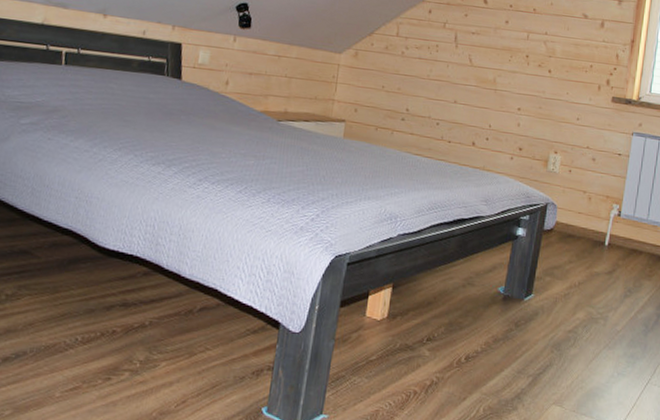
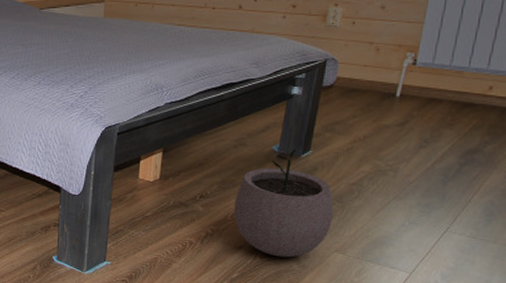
plant pot: none [459,292,552,410] -> present [233,149,333,258]

